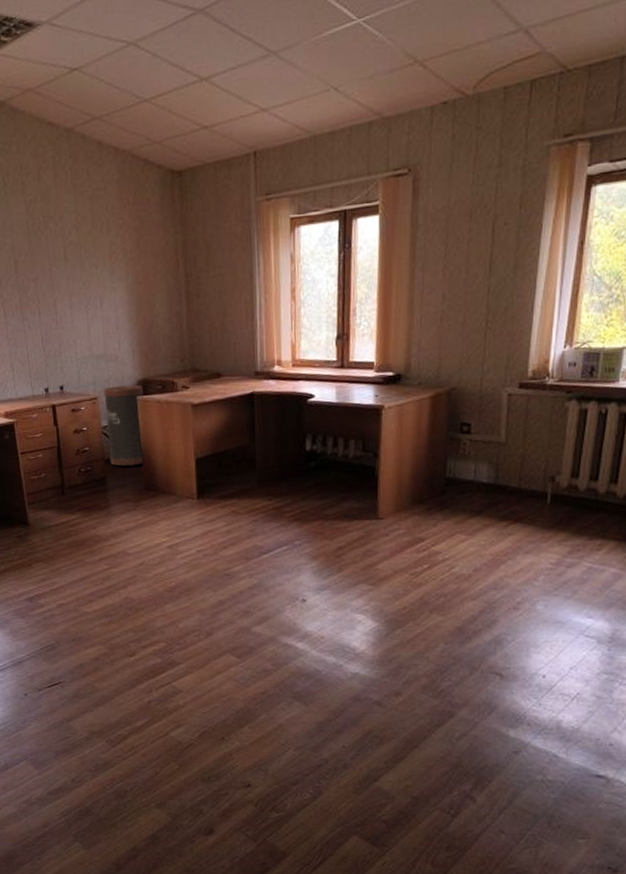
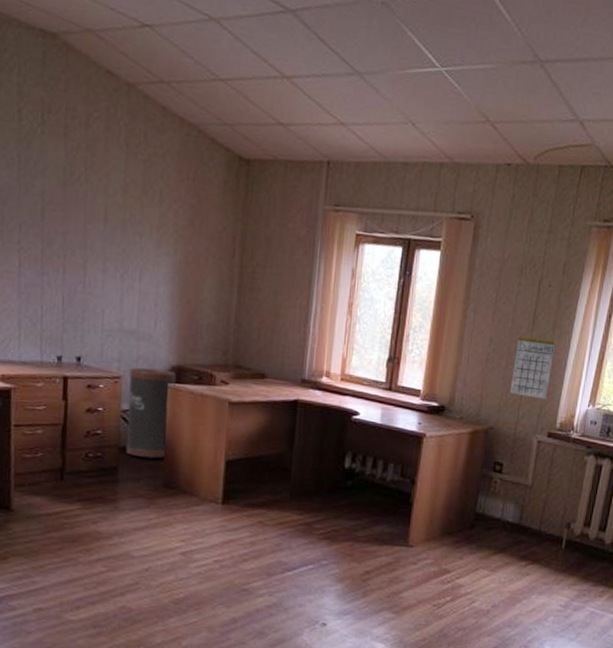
calendar: none [470,276,519,350] -> present [509,333,556,400]

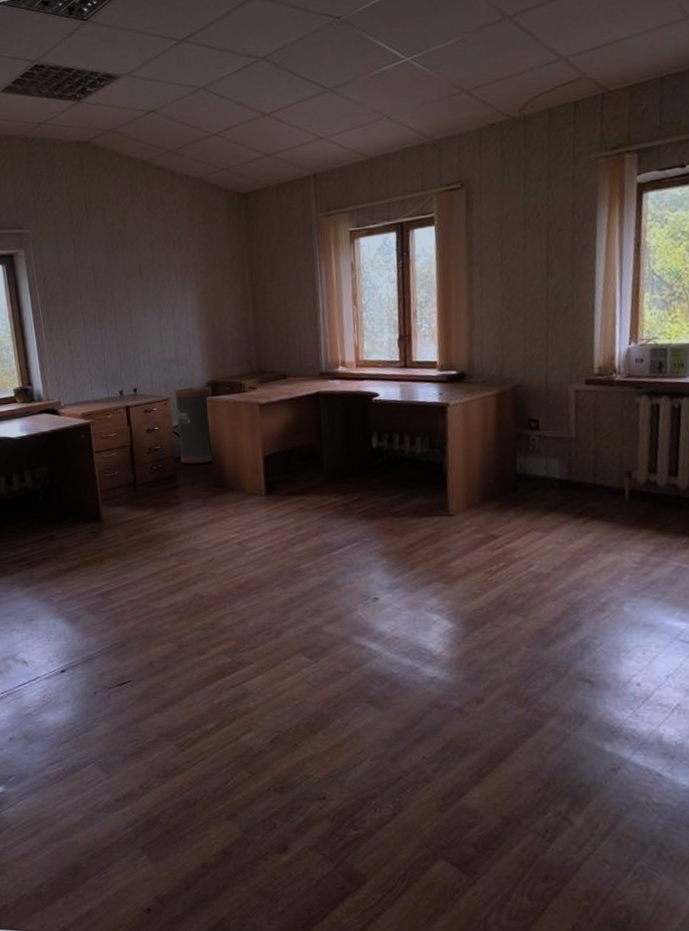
calendar: present [509,333,556,400] -> none [532,278,578,348]

